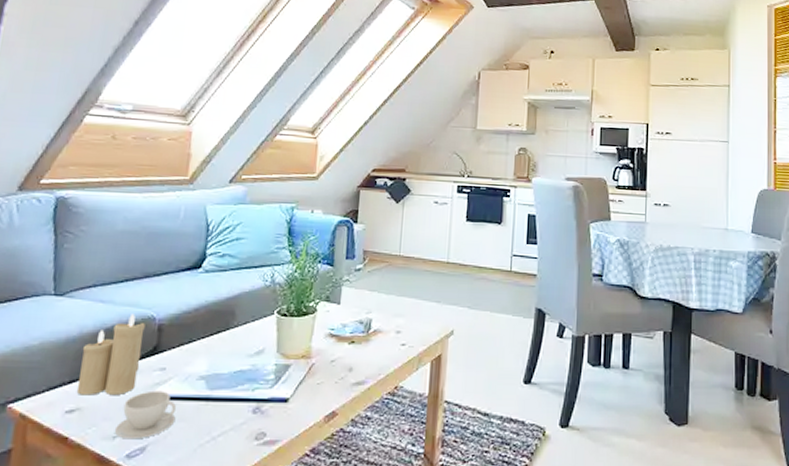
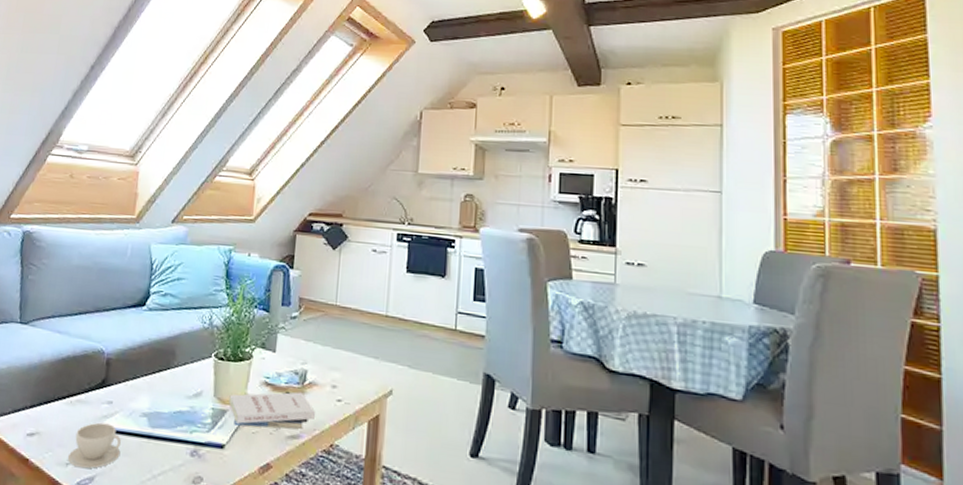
candle: present [76,314,145,396] -> none [36,346,96,424]
books: none [292,340,380,378] -> present [229,391,315,429]

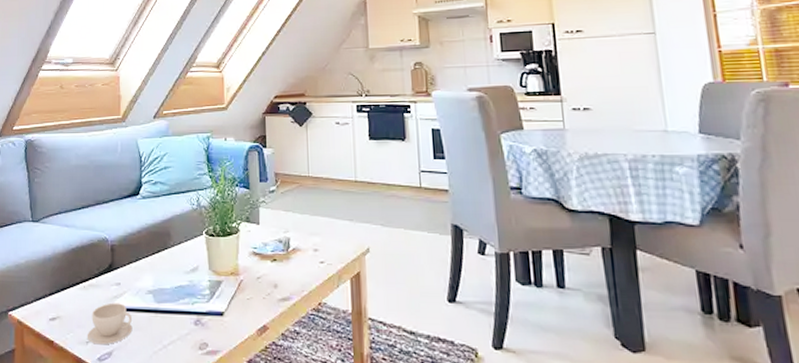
books: present [229,391,315,429] -> none [223,258,301,294]

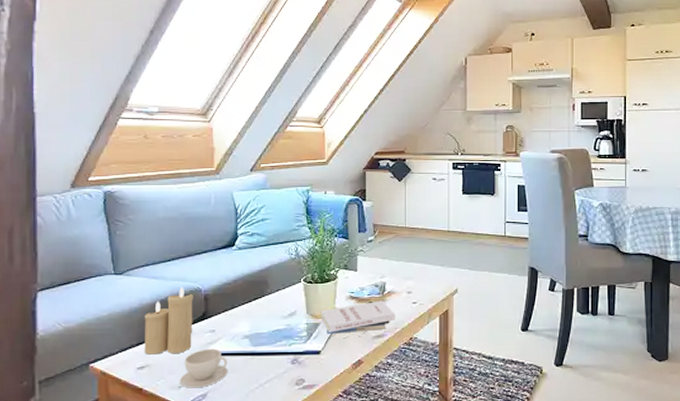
candle: none [55,236,101,307] -> present [144,287,193,355]
books: none [223,258,301,294] -> present [320,300,395,334]

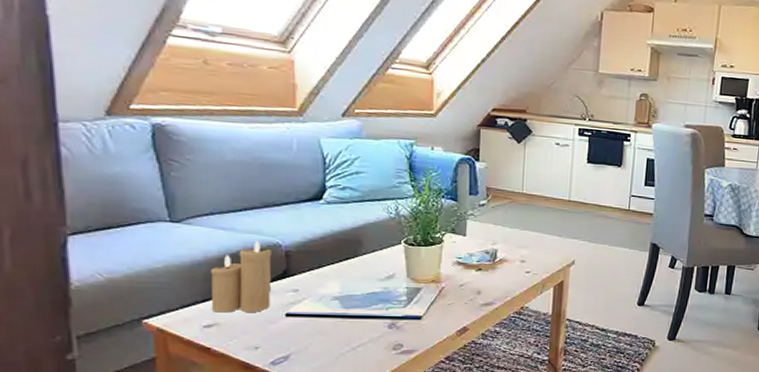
teacup: present [179,348,228,388] -> none [255,309,315,350]
books: present [320,300,395,334] -> none [423,268,506,300]

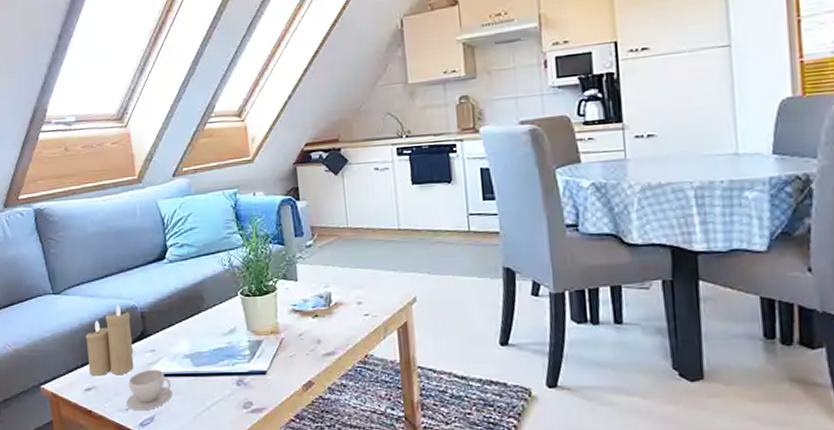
teacup: none [255,309,315,350] -> present [125,369,173,411]

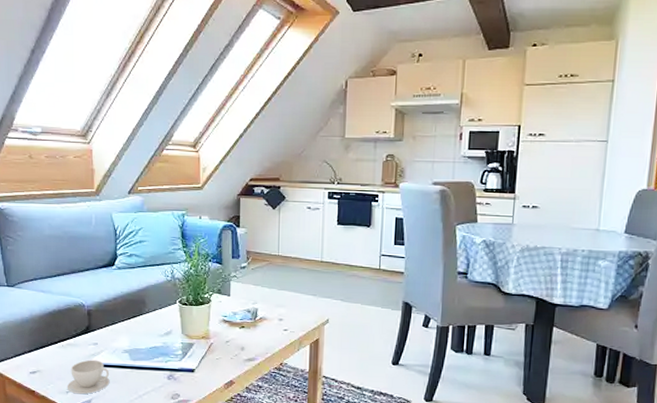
candle: present [85,305,134,376] -> none [34,301,78,362]

